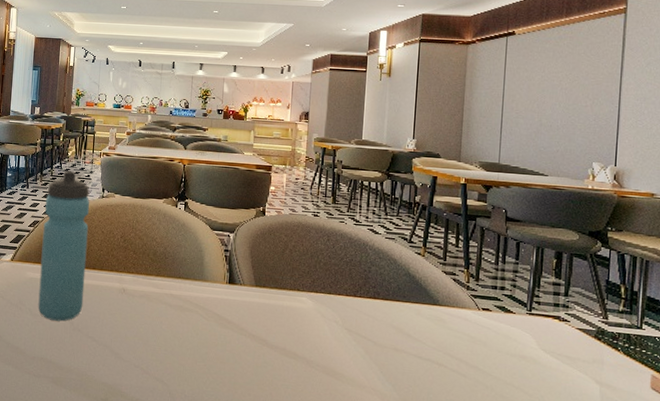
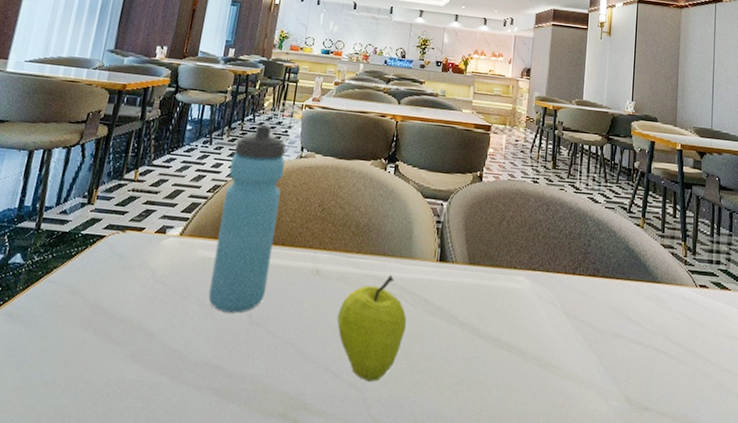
fruit: none [143,294,203,378] -> present [336,275,407,382]

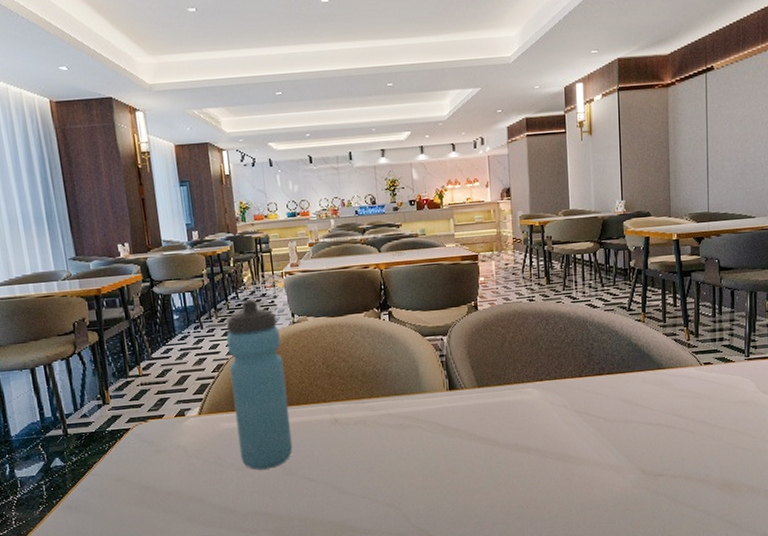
fruit: present [336,275,407,382] -> none [363,411,430,500]

